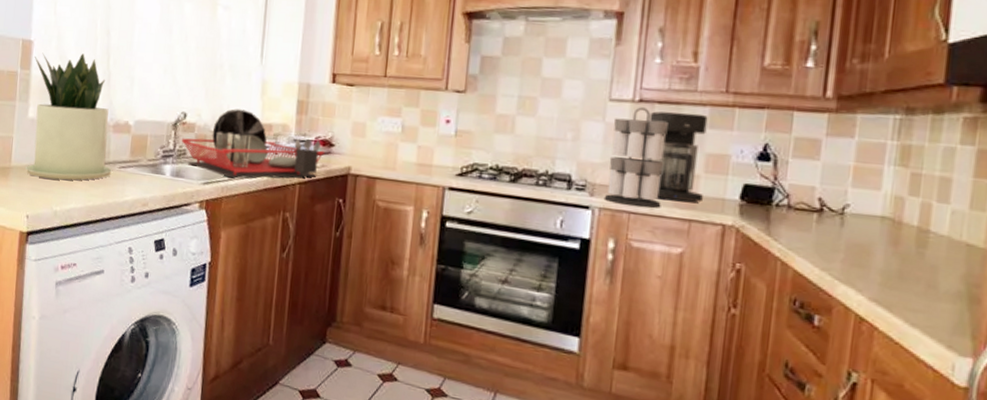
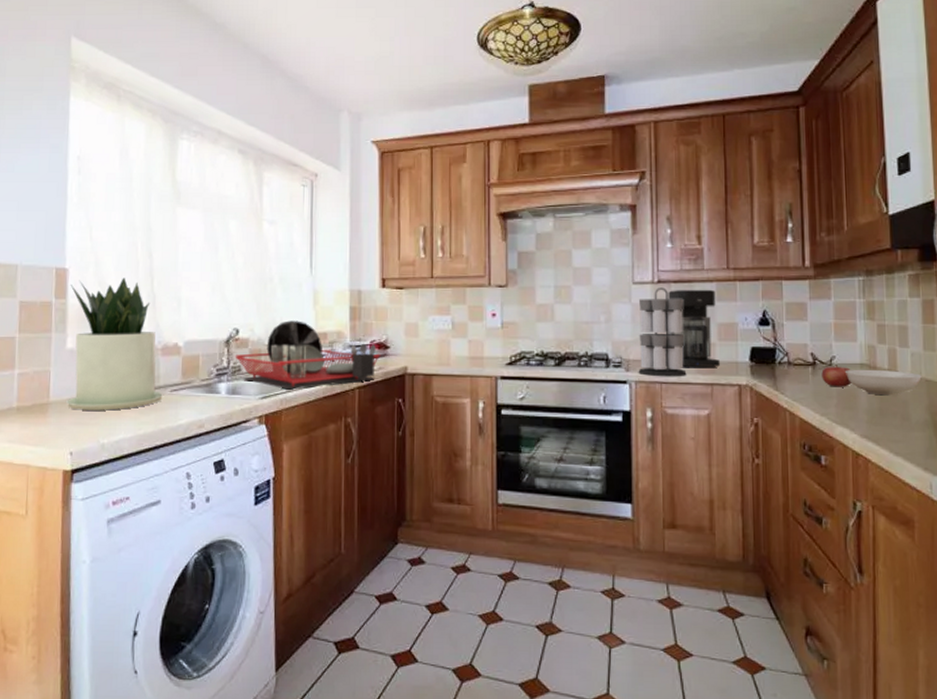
fruit: none [828,213,868,242] -> present [821,363,852,387]
bowl: none [859,222,962,259] -> present [844,369,922,396]

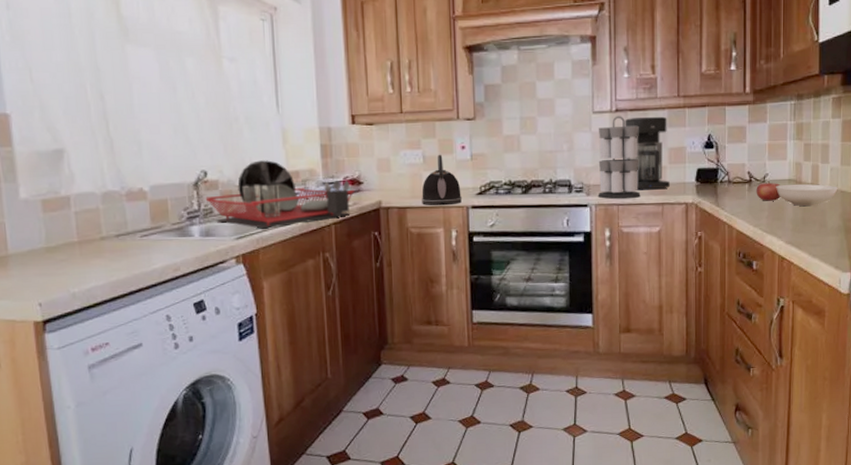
planter: present [65,278,164,411] -> none [14,122,134,261]
kettle: none [447,321,491,375] -> present [421,154,463,206]

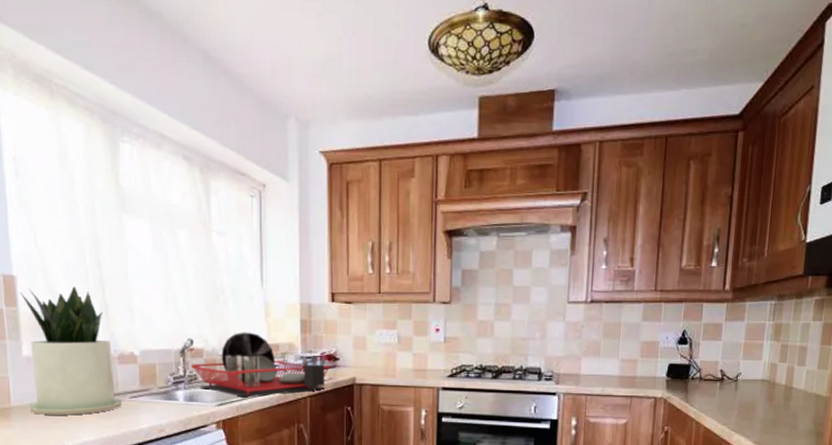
planter: none [14,122,134,261] -> present [19,286,124,415]
kettle: present [421,154,463,206] -> none [393,335,434,386]
spice rack: present [597,116,641,200] -> none [566,307,613,390]
coffee maker: present [625,116,670,190] -> none [597,309,642,382]
fruit: present [756,180,781,201] -> none [727,379,753,400]
bowl: present [775,184,838,207] -> none [747,384,813,408]

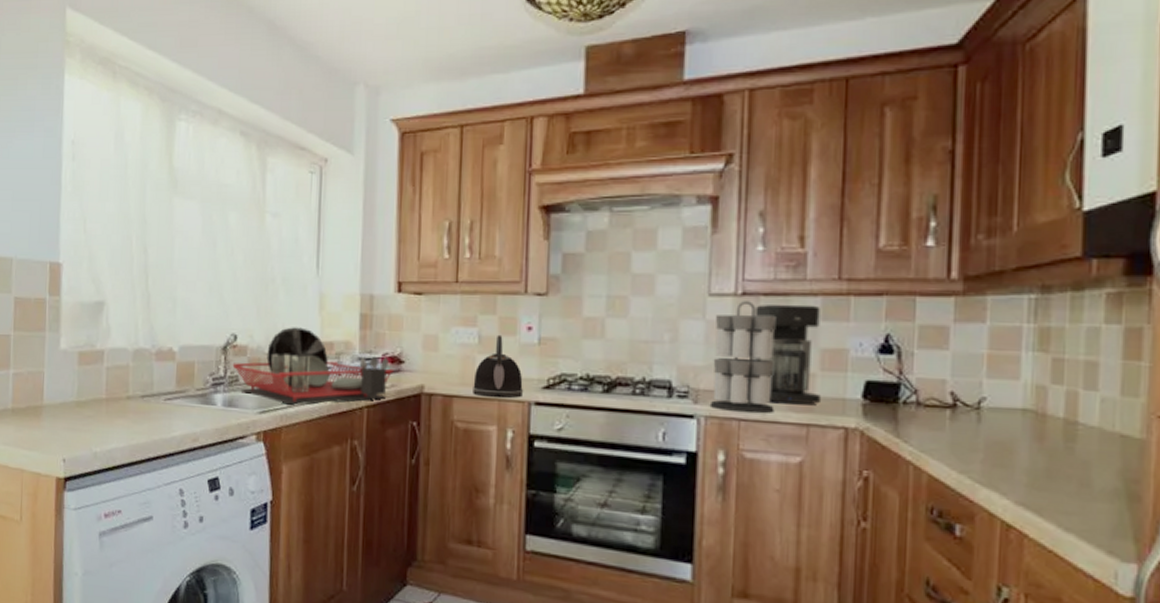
planter: present [19,286,124,415] -> none [58,274,158,418]
kettle: none [393,335,434,386] -> present [471,334,524,399]
spice rack: none [566,307,613,390] -> present [709,301,776,414]
coffee maker: none [597,309,642,382] -> present [753,304,821,404]

